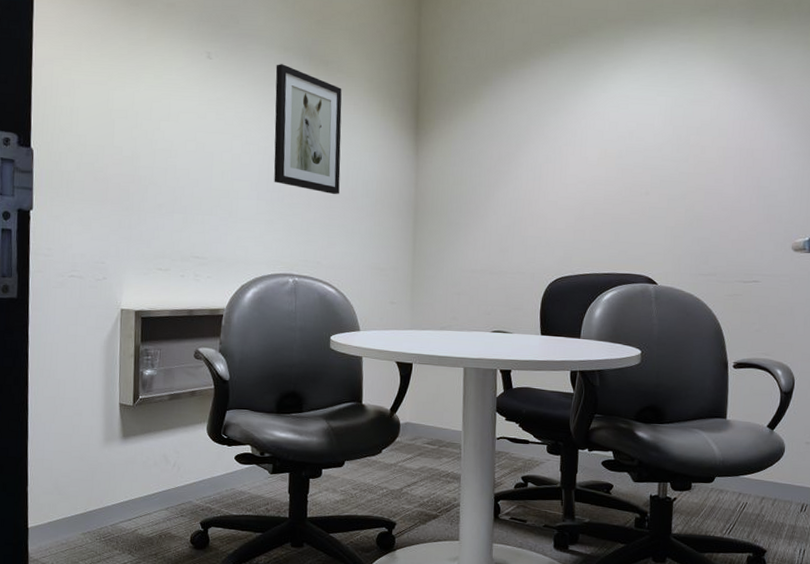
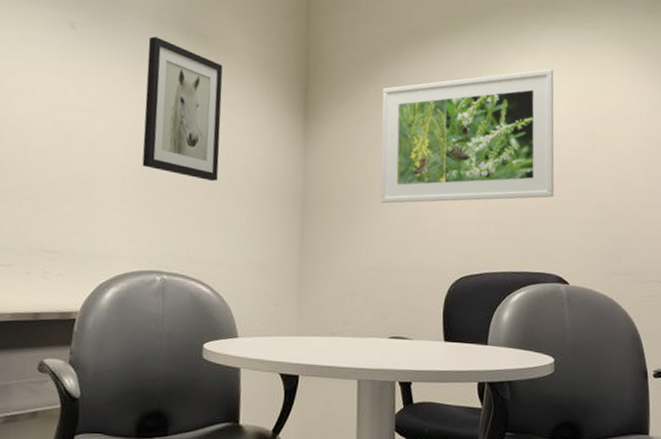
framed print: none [484,82,651,213] -> present [380,69,555,204]

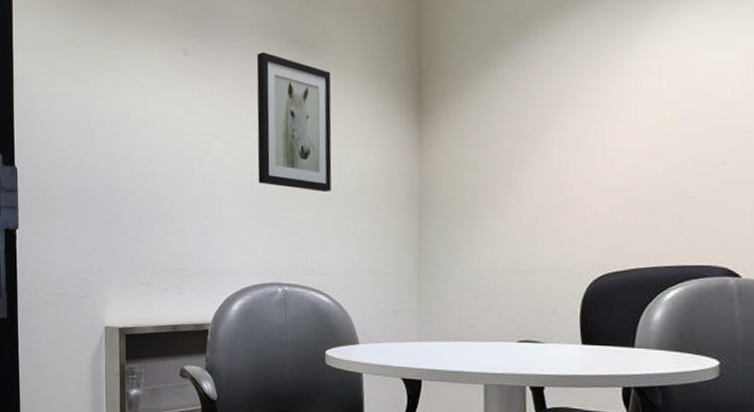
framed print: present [380,69,555,204] -> none [504,22,725,201]

